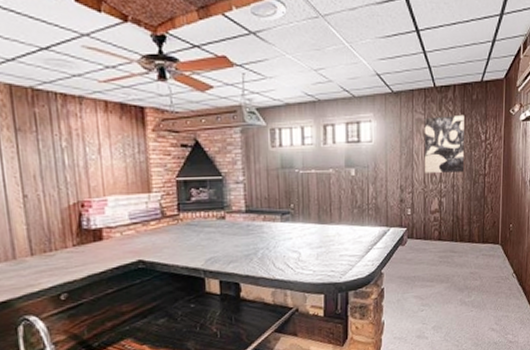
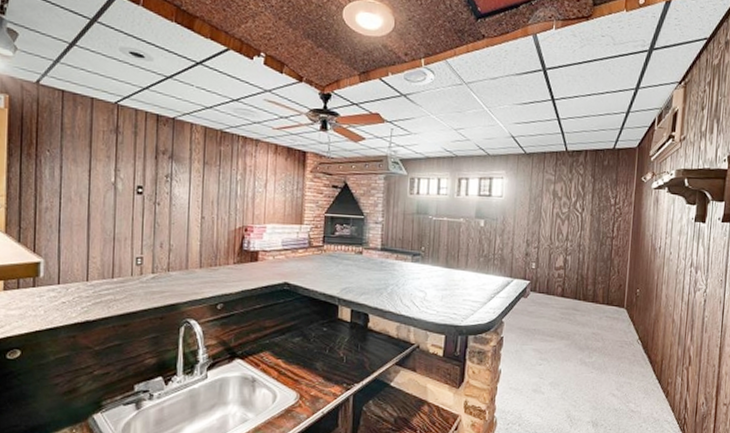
wall art: present [424,114,465,173] -> none [551,178,595,233]

